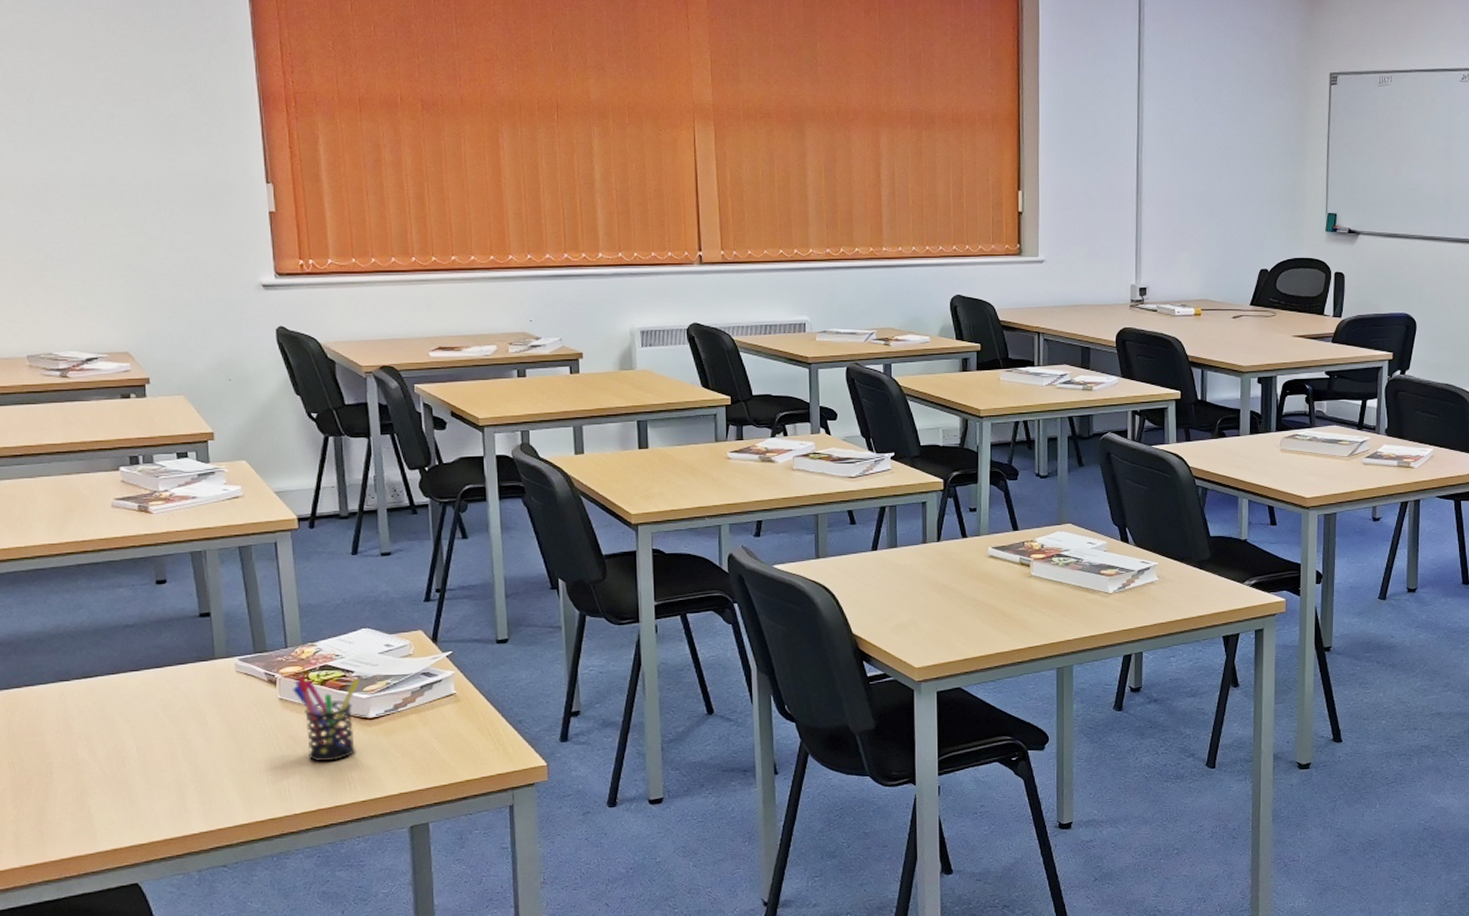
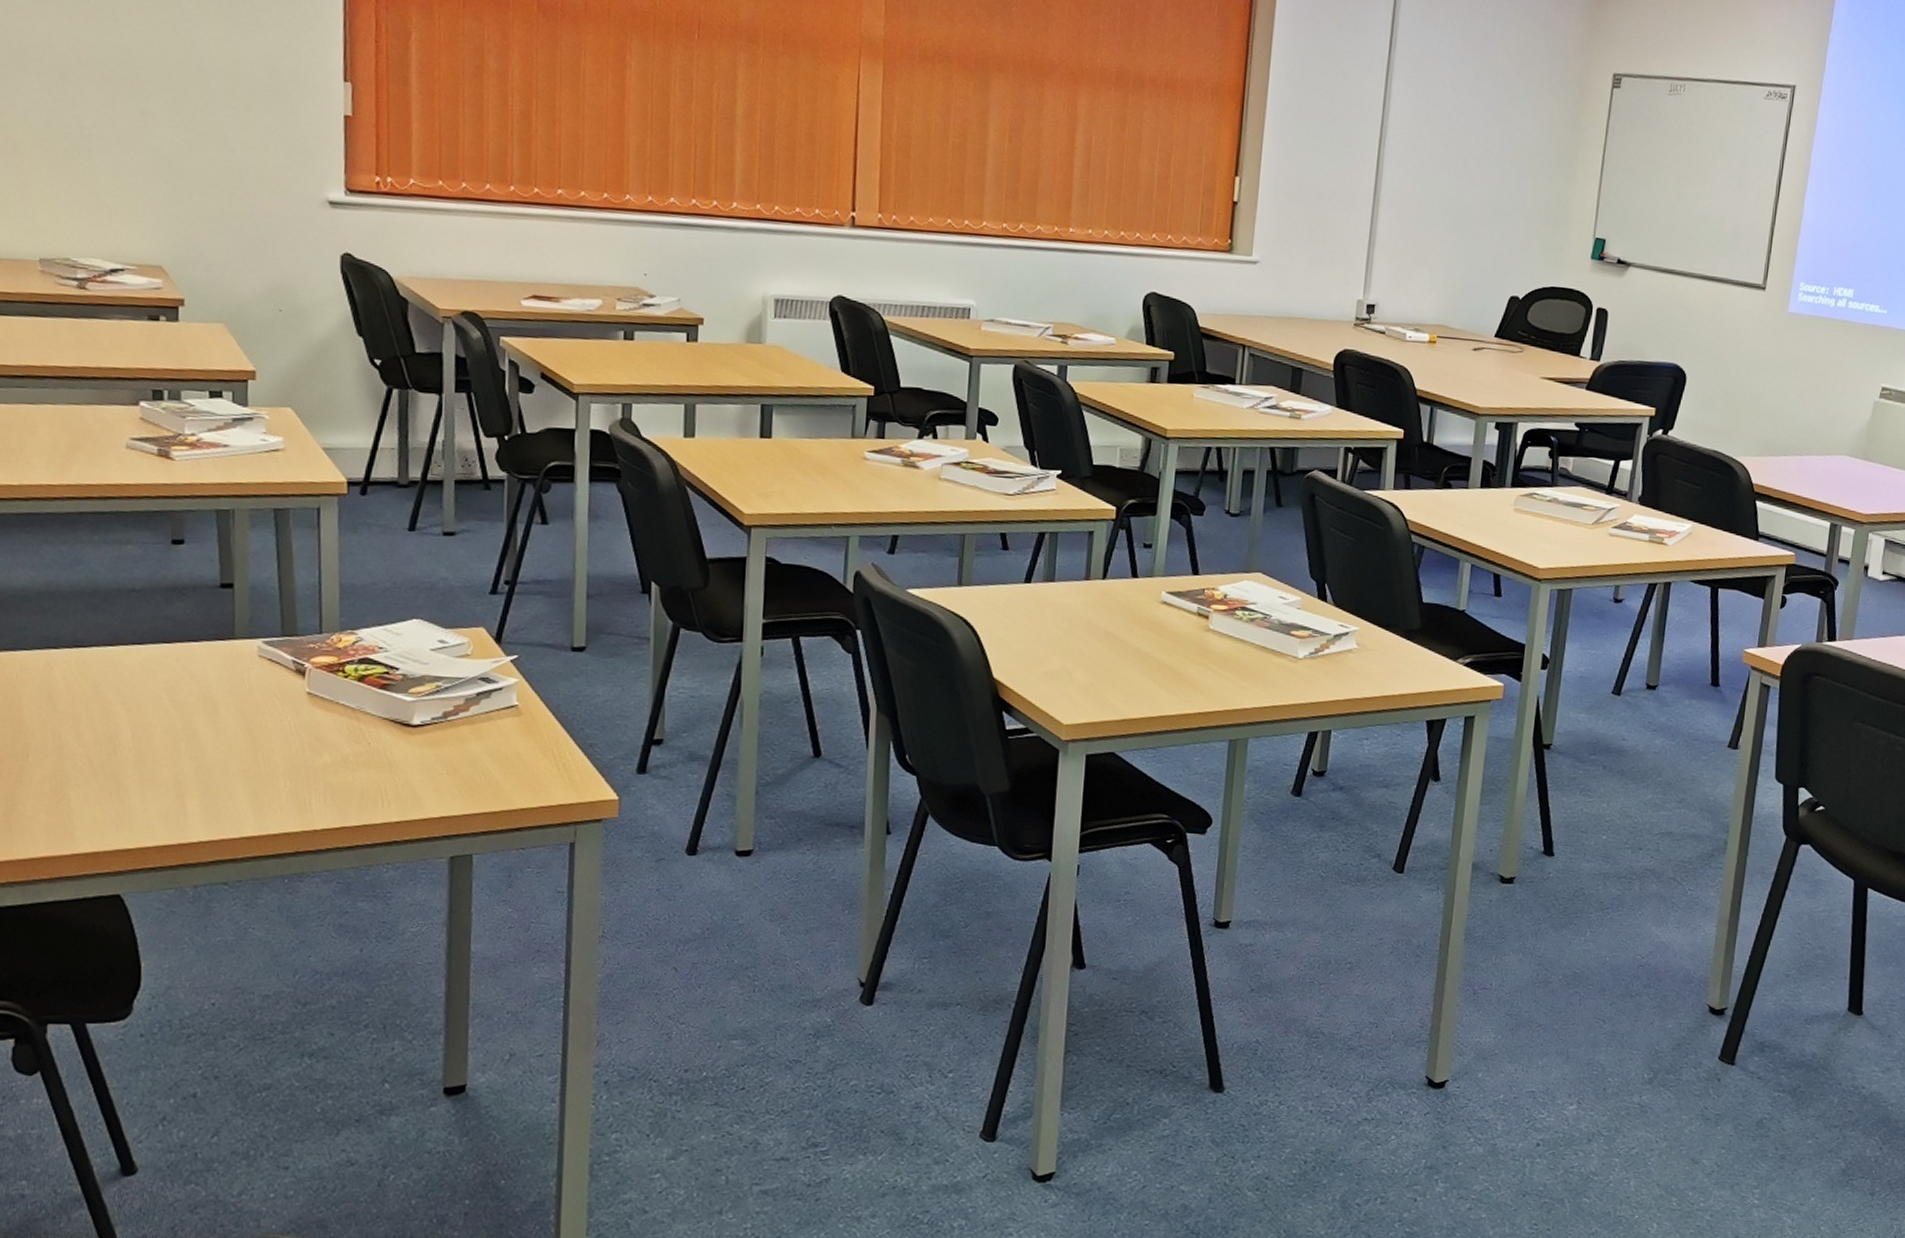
pen holder: present [292,676,360,762] -> none [323,669,405,772]

